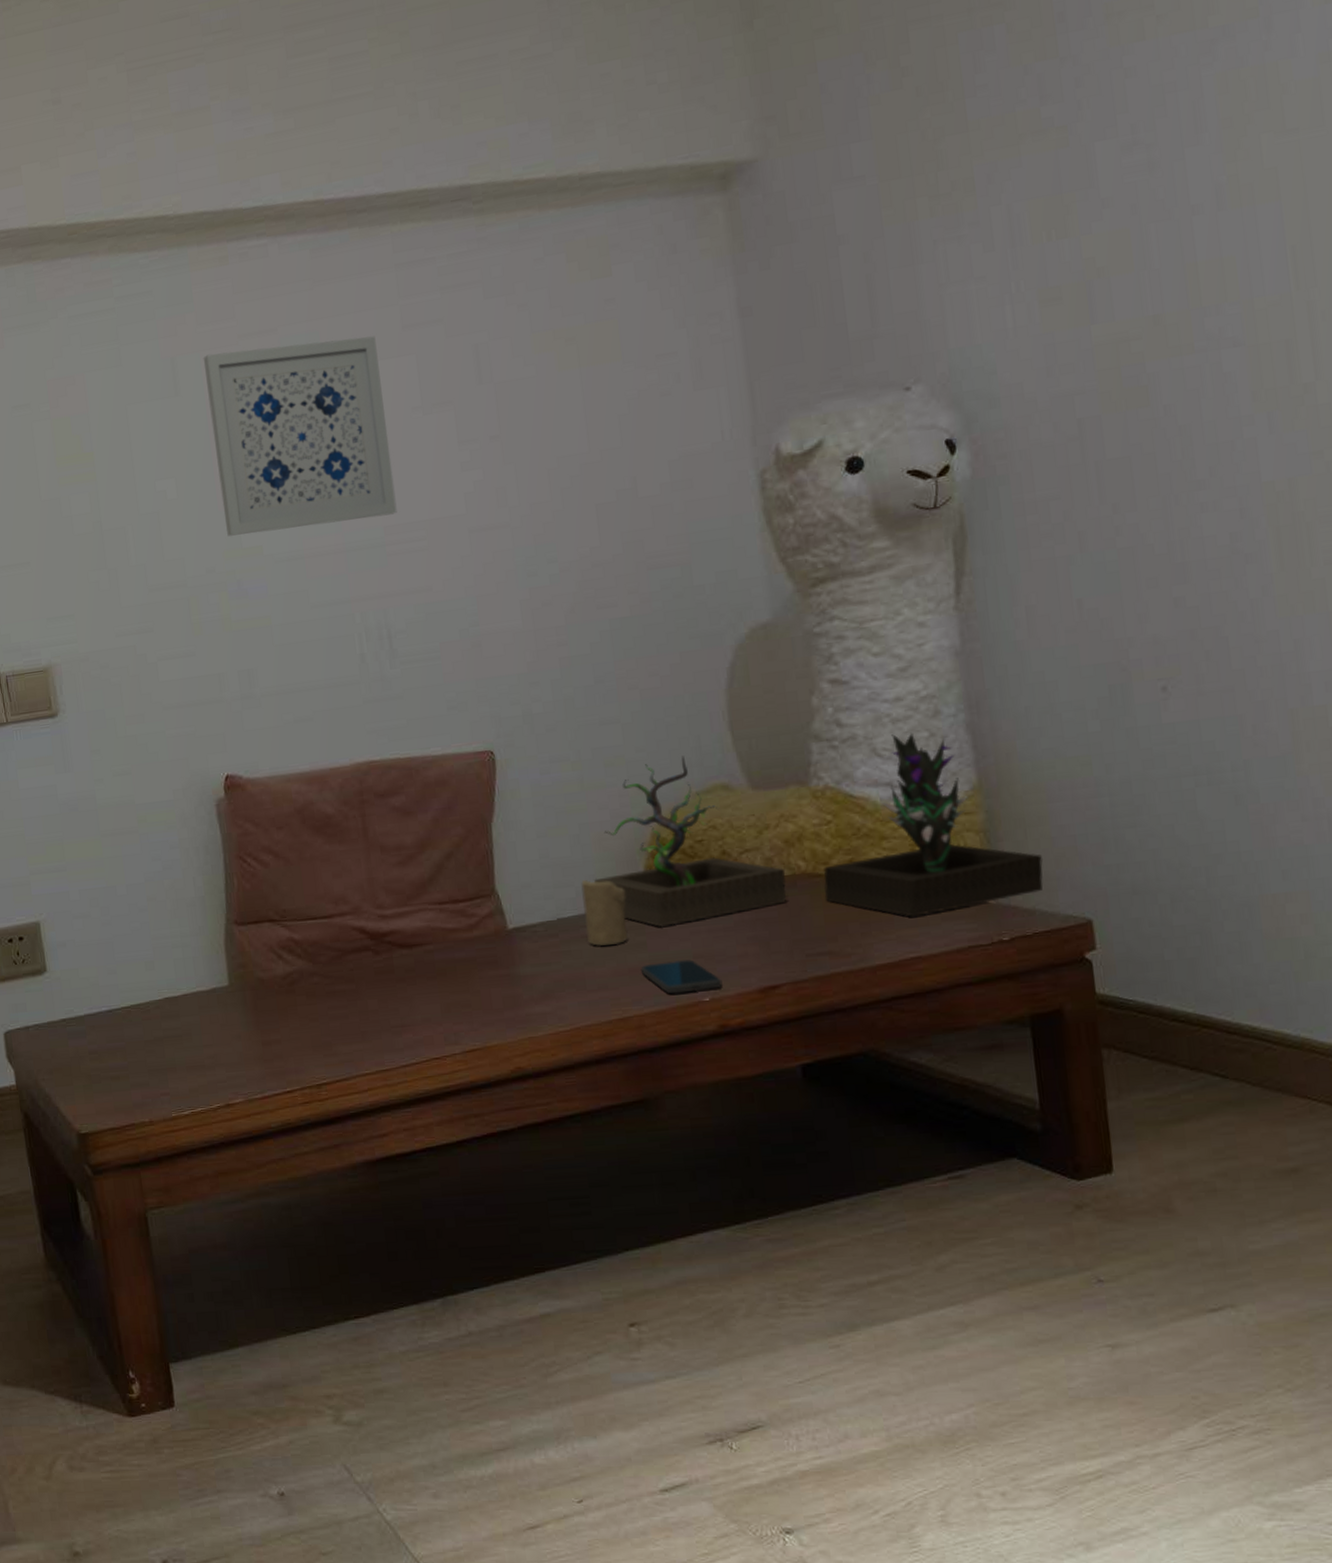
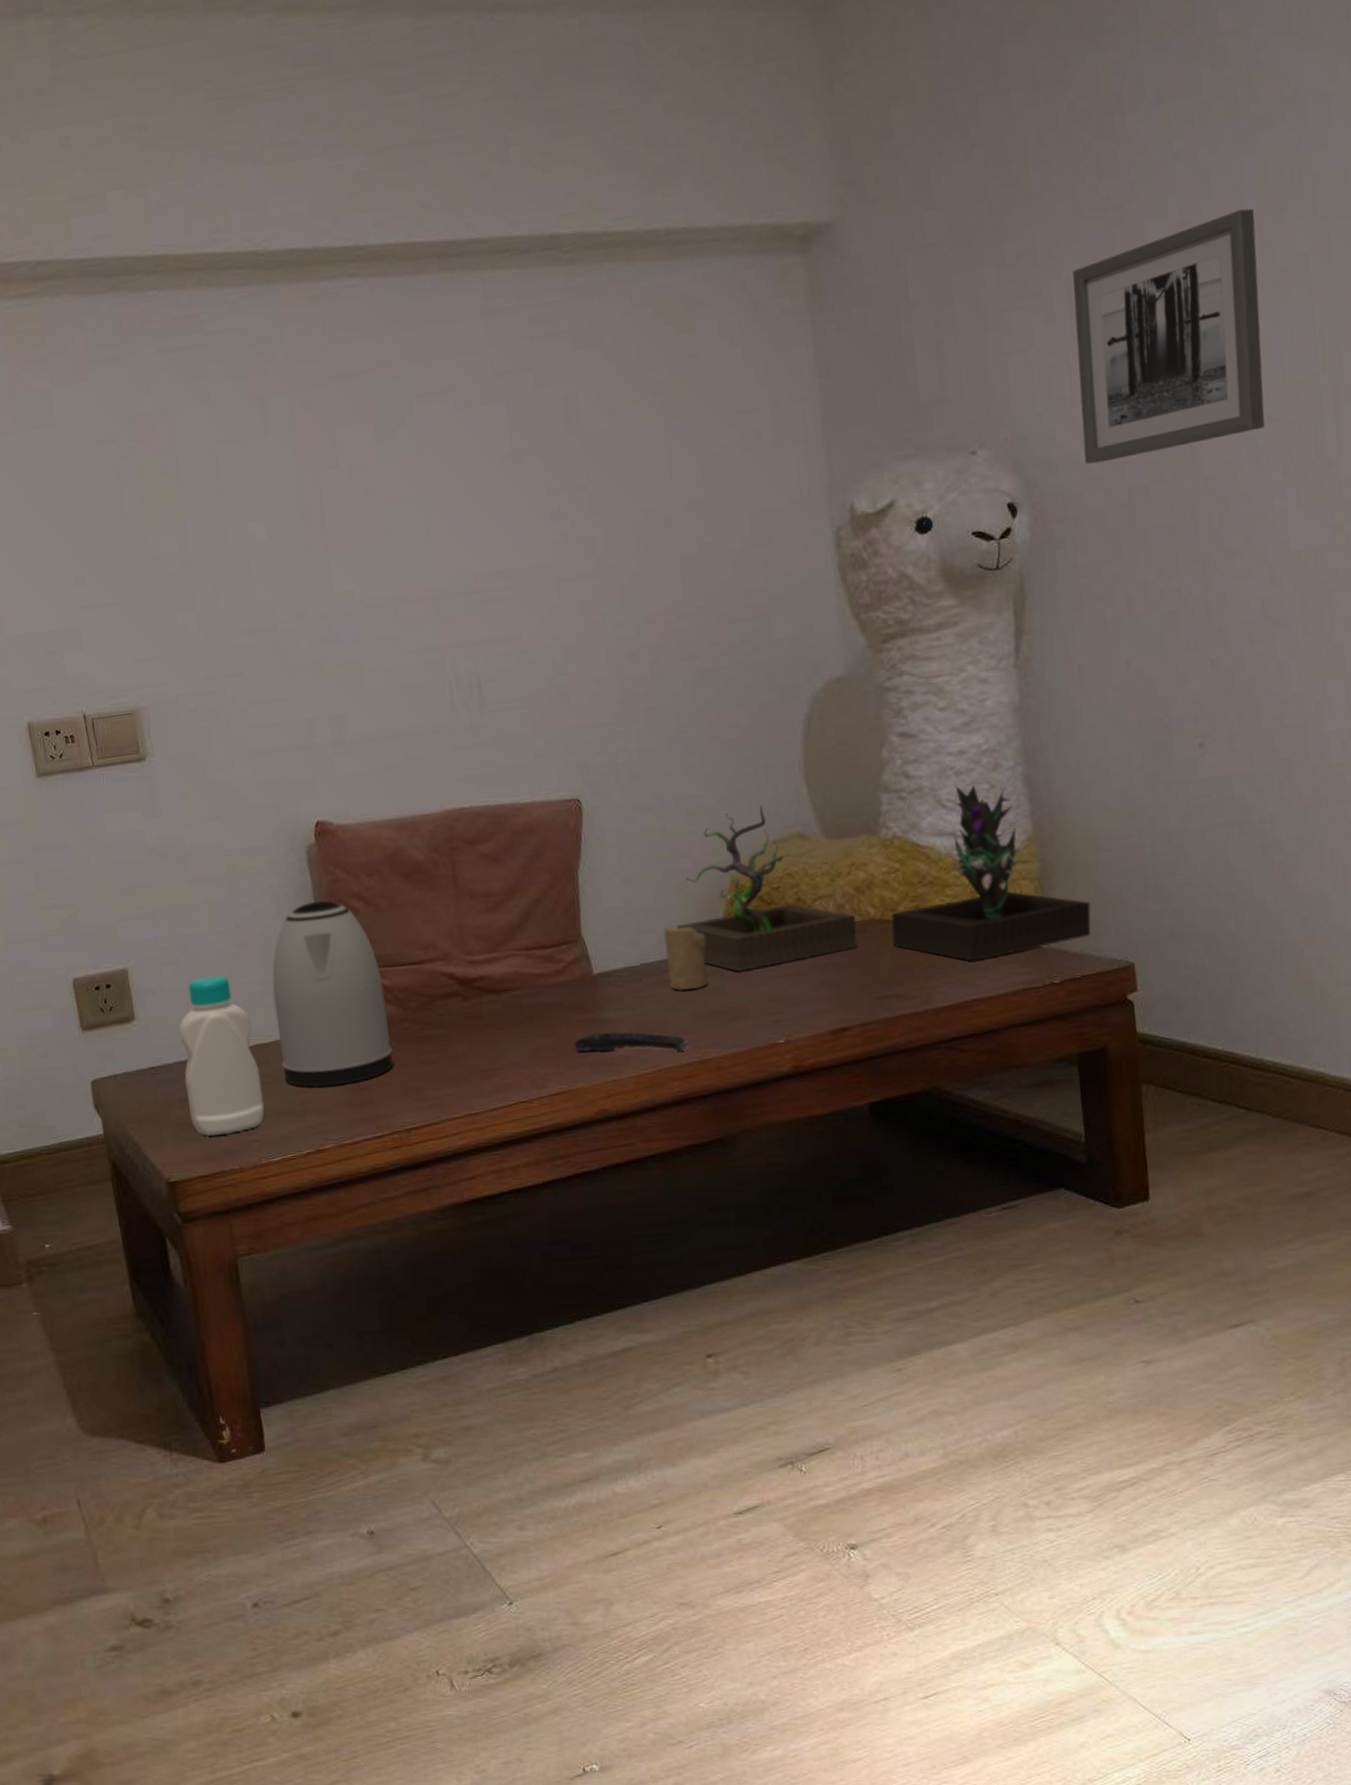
bottle: none [89,928,175,1088] -> present [179,975,265,1136]
kettle: none [182,854,304,1042] -> present [272,901,394,1088]
wall art: present [203,336,397,536] -> none [293,382,487,581]
remote control: none [488,987,609,1008] -> present [574,1031,689,1052]
smartphone: present [640,959,723,994] -> none [719,1003,797,1037]
wall art: none [1013,123,1231,397] -> present [1072,208,1265,465]

